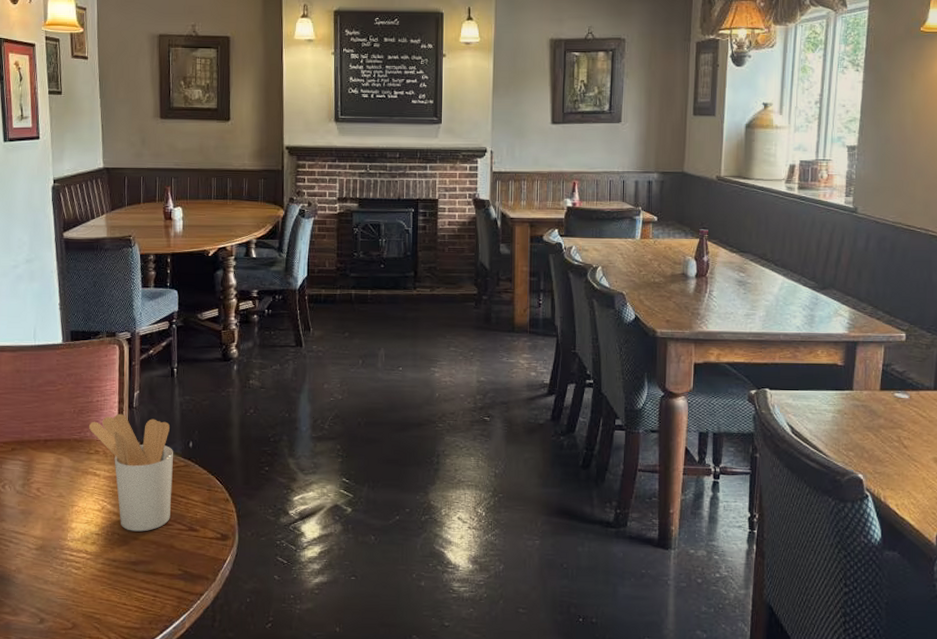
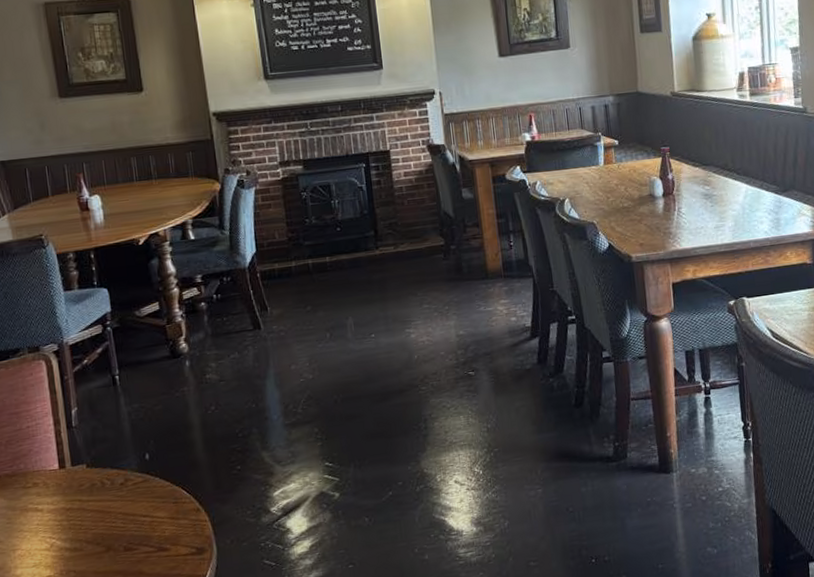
utensil holder: present [88,413,173,532] -> none [21,435,134,565]

